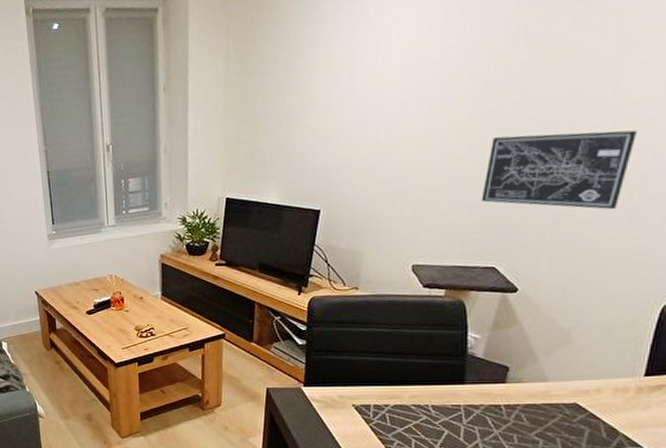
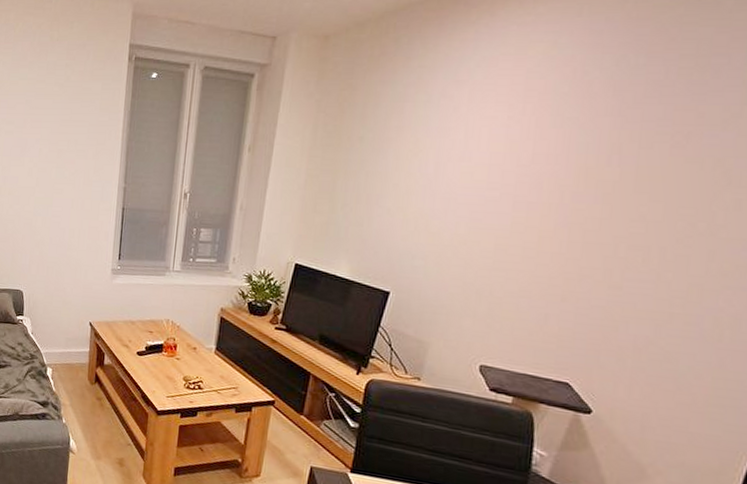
wall art: present [481,130,638,210] -> none [560,250,733,346]

